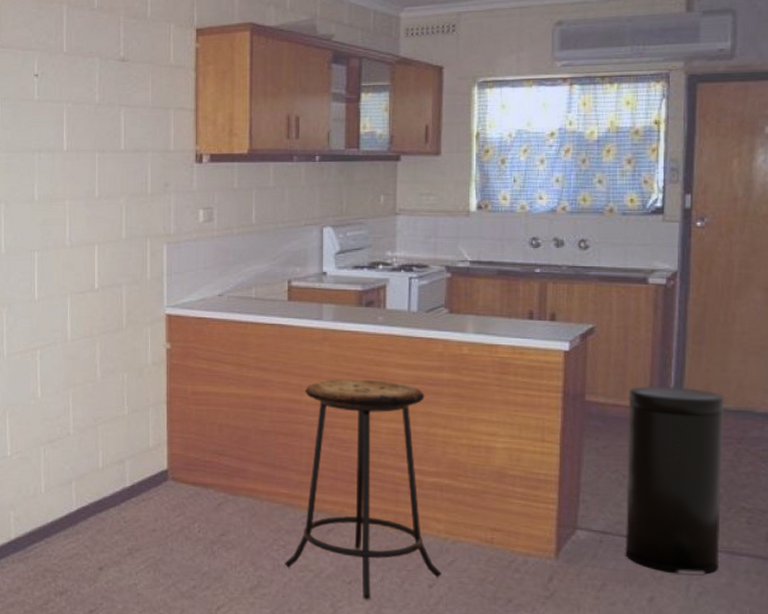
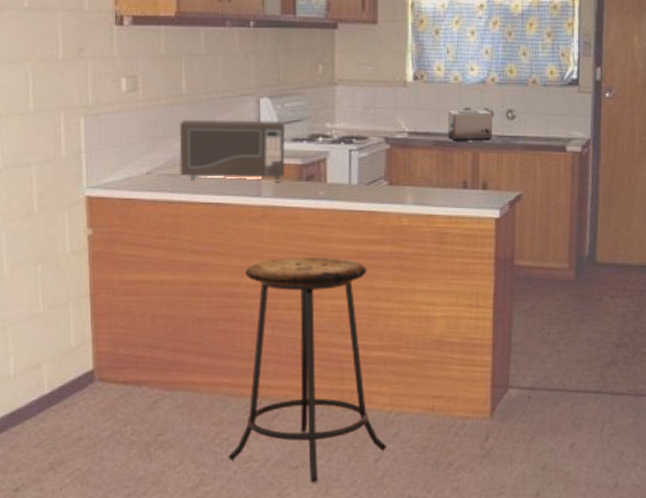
microwave: none [248,247,346,306] -> present [179,119,285,181]
toaster: none [512,238,563,272] -> present [447,109,493,142]
pedal bin: present [625,386,725,576] -> none [550,247,630,420]

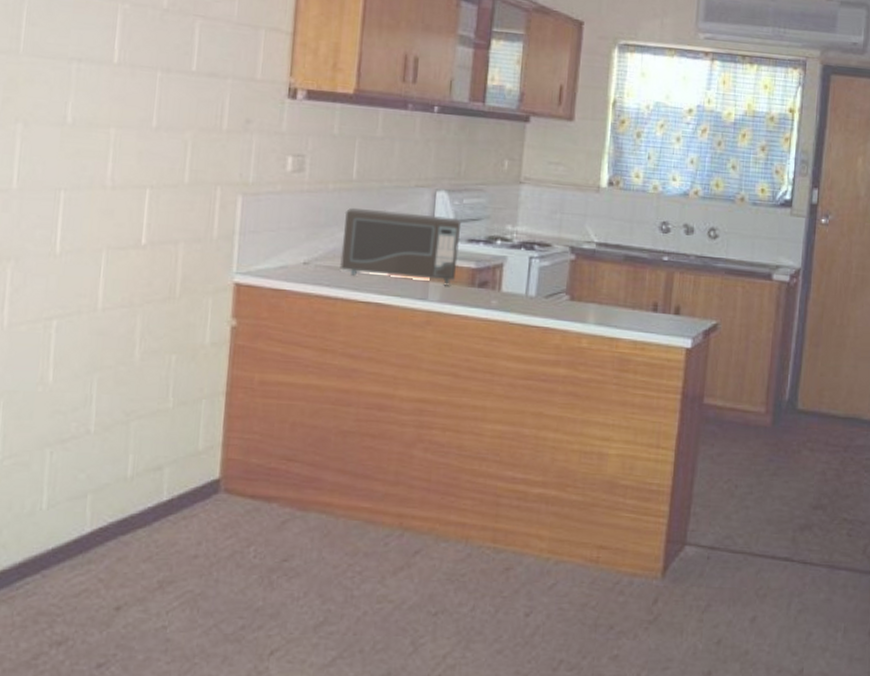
bar stool: present [228,256,387,482] -> none [359,372,540,633]
toaster: present [447,109,493,142] -> none [640,223,693,261]

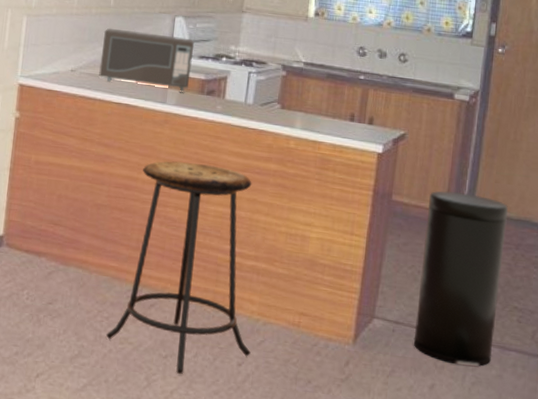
bar stool: none [359,372,540,633] -> present [106,161,252,374]
pedal bin: none [731,389,835,592] -> present [413,191,508,367]

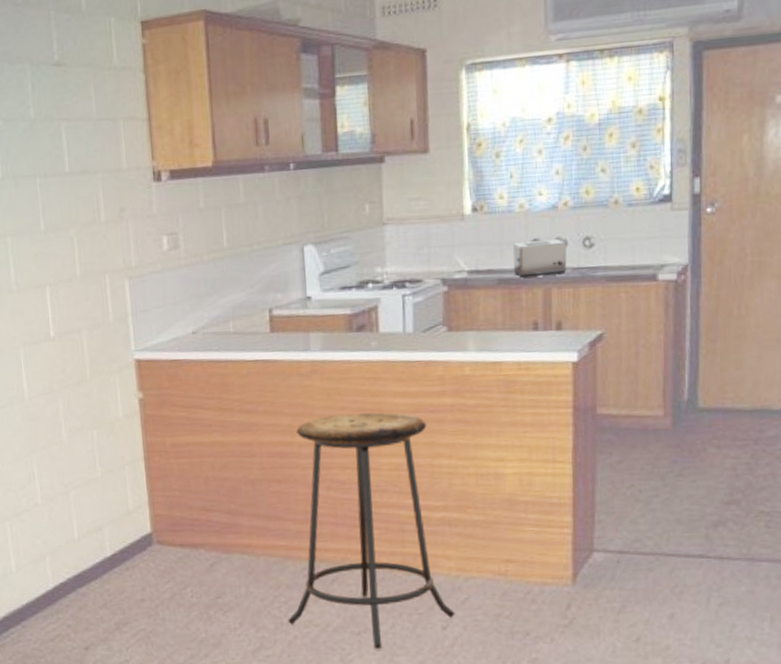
microwave: present [99,28,194,92] -> none [222,268,334,338]
toaster: none [341,47,385,80] -> present [512,238,567,279]
pedal bin: present [413,191,508,367] -> none [641,389,741,587]

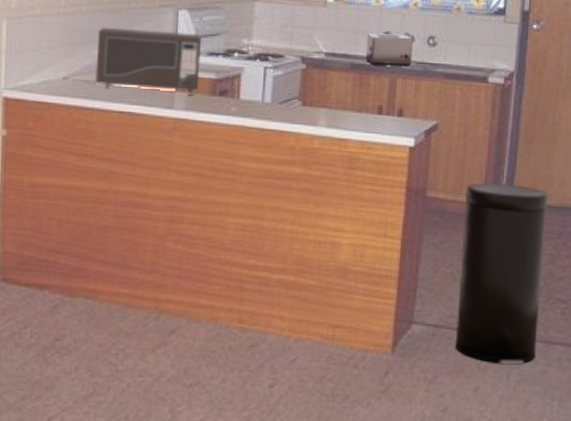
microwave: none [222,268,334,338] -> present [95,27,201,94]
bar stool: present [288,411,455,649] -> none [123,172,283,402]
pedal bin: none [641,389,741,587] -> present [455,182,549,365]

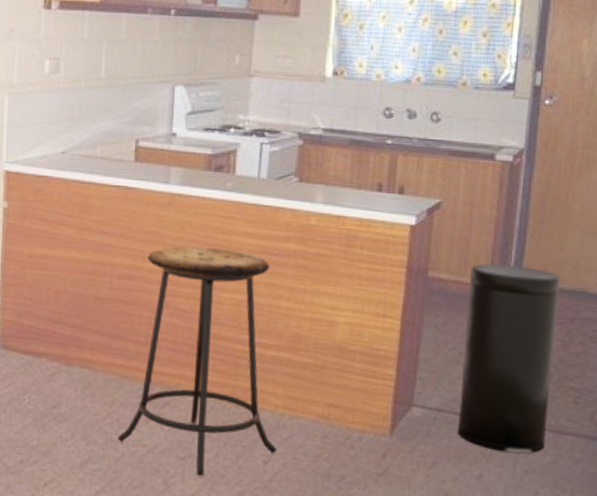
microwave: present [95,27,201,94] -> none [93,102,197,169]
bar stool: none [123,172,283,402] -> present [118,246,277,476]
toaster: present [365,33,413,67] -> none [365,109,415,143]

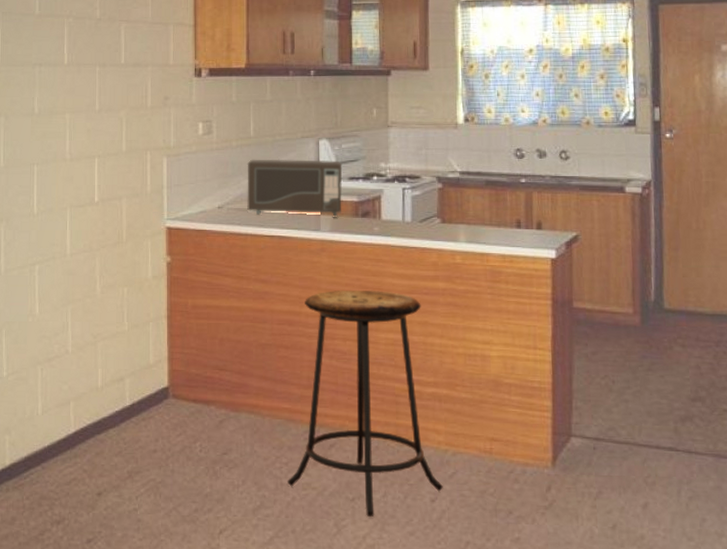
microwave: none [93,102,197,169] -> present [247,159,342,217]
pedal bin: present [457,263,561,454] -> none [613,292,707,480]

